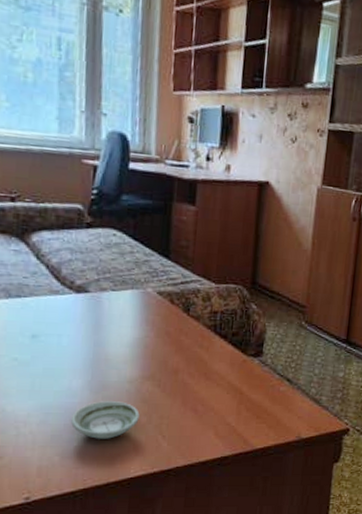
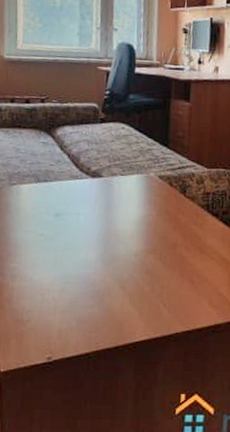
saucer: present [71,401,140,439] -> none [86,272,144,306]

